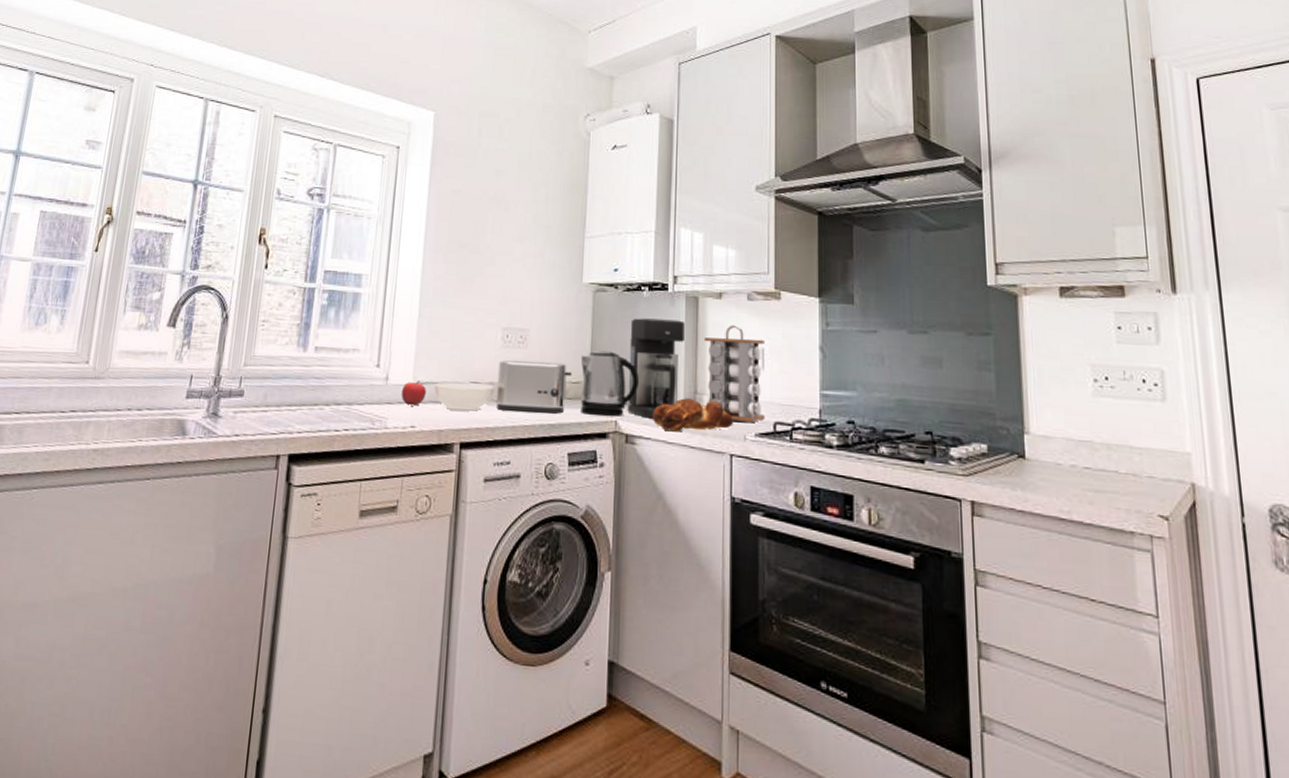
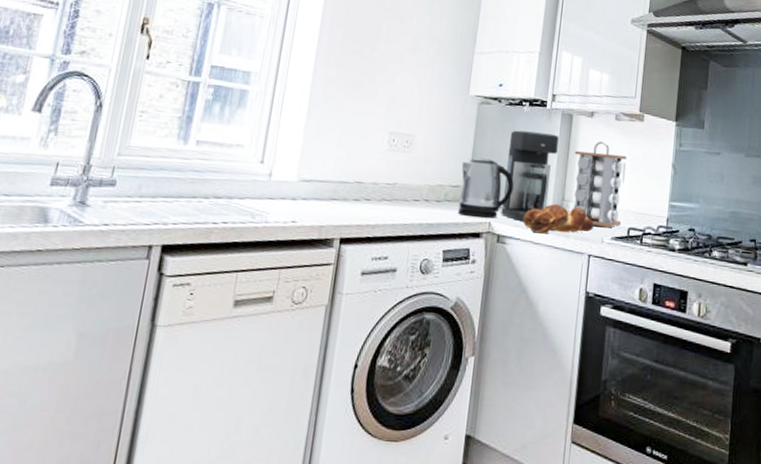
fruit: present [402,380,426,406] -> none [284,177,310,202]
bowl: present [433,382,495,411] -> none [317,181,378,209]
toaster: present [495,359,573,414] -> none [377,162,453,214]

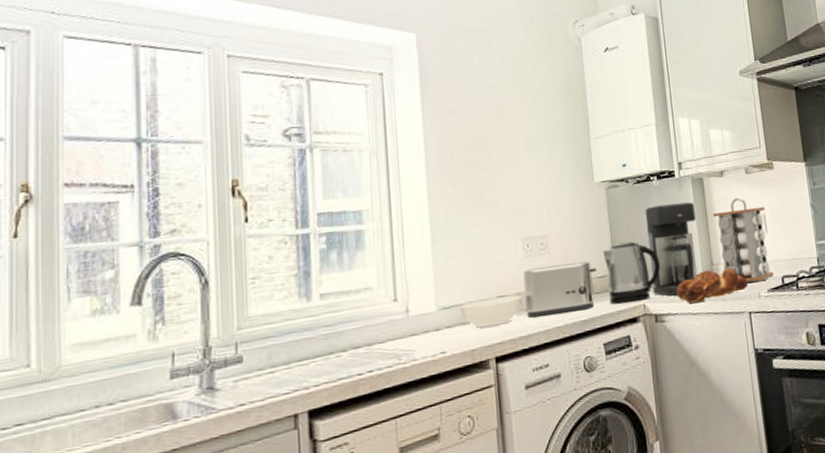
bowl: none [317,181,378,209] -> present [458,295,523,328]
toaster: none [377,162,453,214] -> present [522,260,597,319]

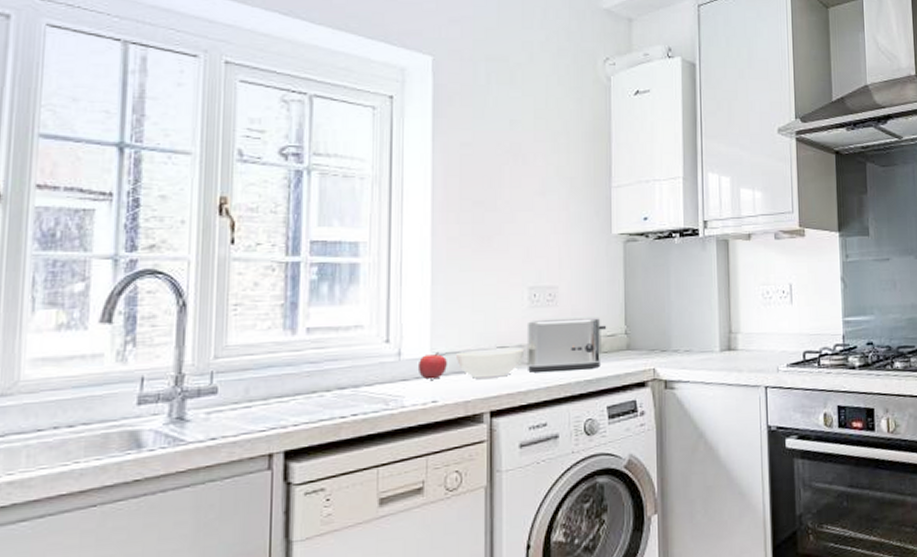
fruit: none [426,305,452,333] -> present [419,351,447,380]
kettle: present [602,241,661,305] -> none [614,300,676,367]
coffee maker: present [644,202,698,296] -> none [663,264,717,362]
bread loaf: present [676,267,749,304] -> none [689,337,767,372]
spice rack: present [713,197,773,284] -> none [736,264,794,356]

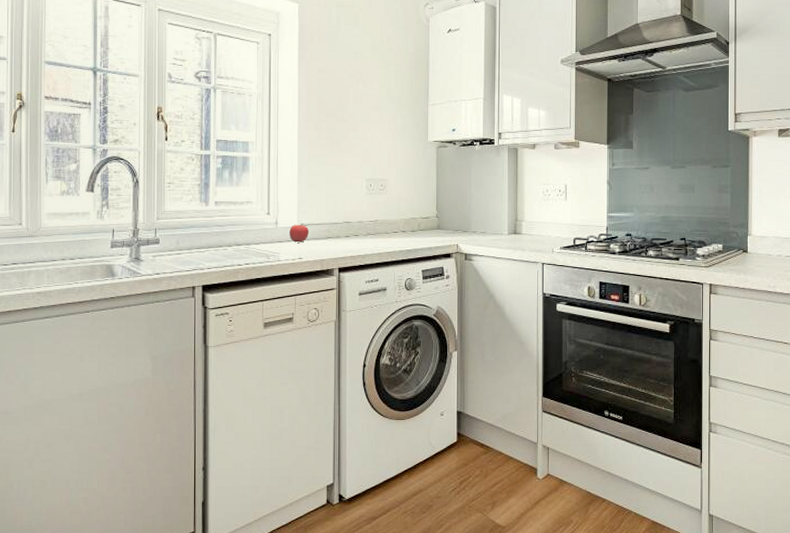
bowl: present [455,347,525,379] -> none [314,223,363,244]
toaster: present [526,317,607,374] -> none [364,203,423,243]

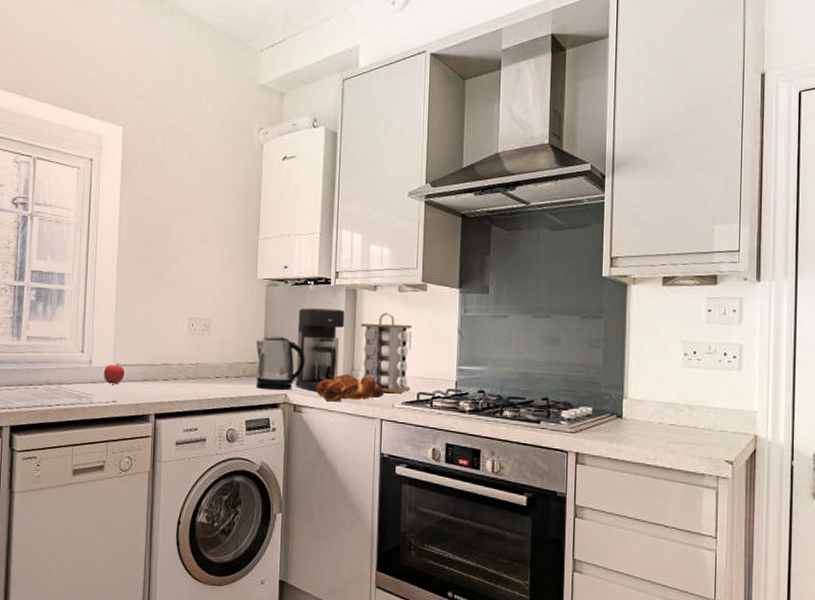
kettle: none [429,192,474,242] -> present [256,336,306,391]
coffee maker: none [466,166,508,241] -> present [295,308,345,391]
bread loaf: none [484,225,545,250] -> present [316,374,385,402]
spice rack: none [523,168,567,240] -> present [361,312,412,394]

